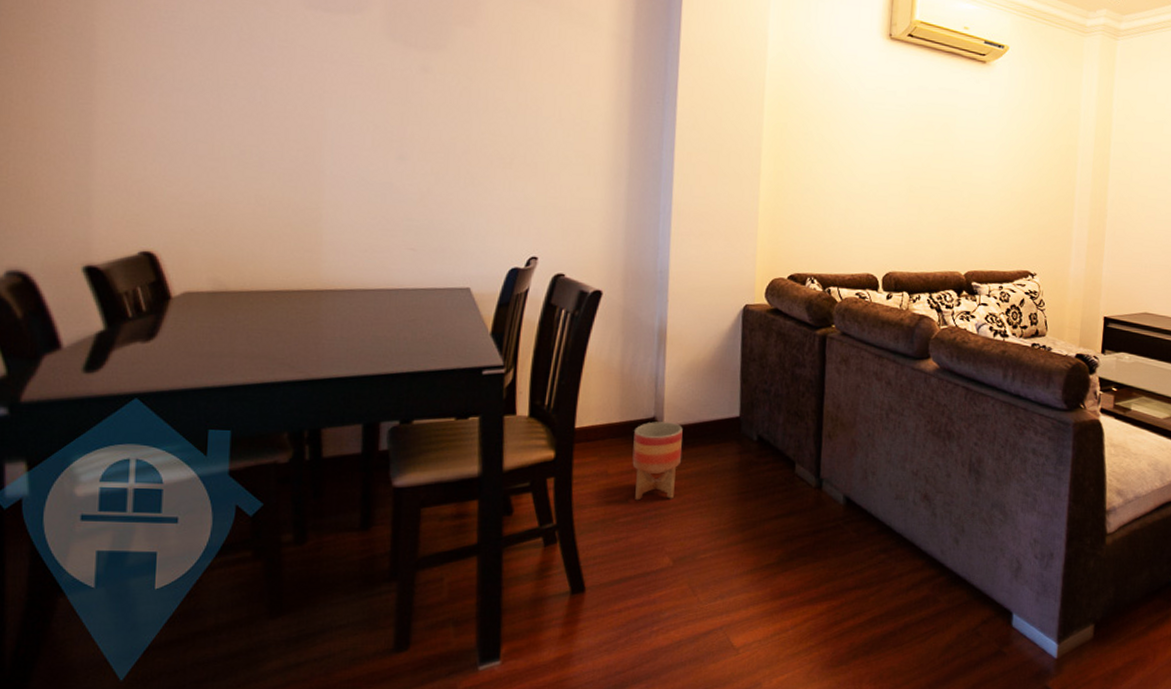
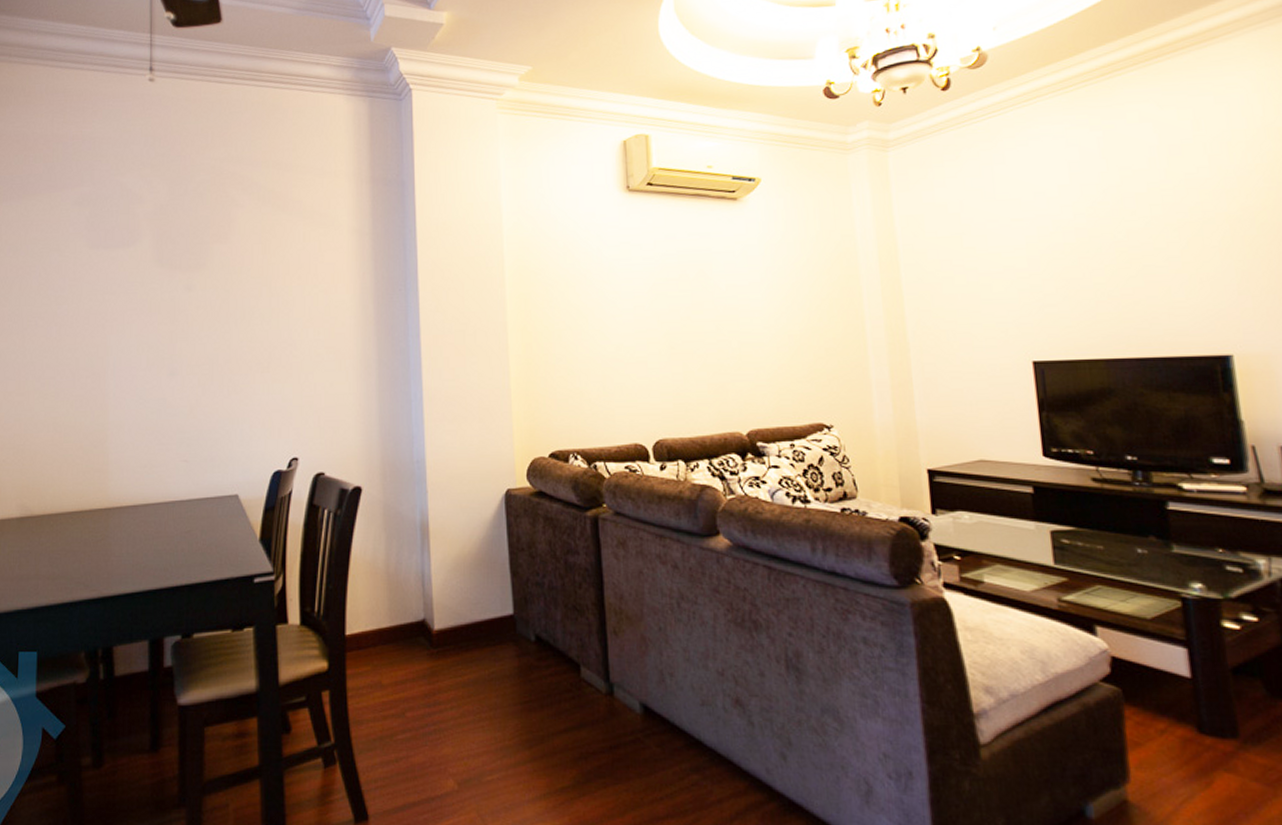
planter: present [632,422,683,501] -> none [405,624,457,714]

